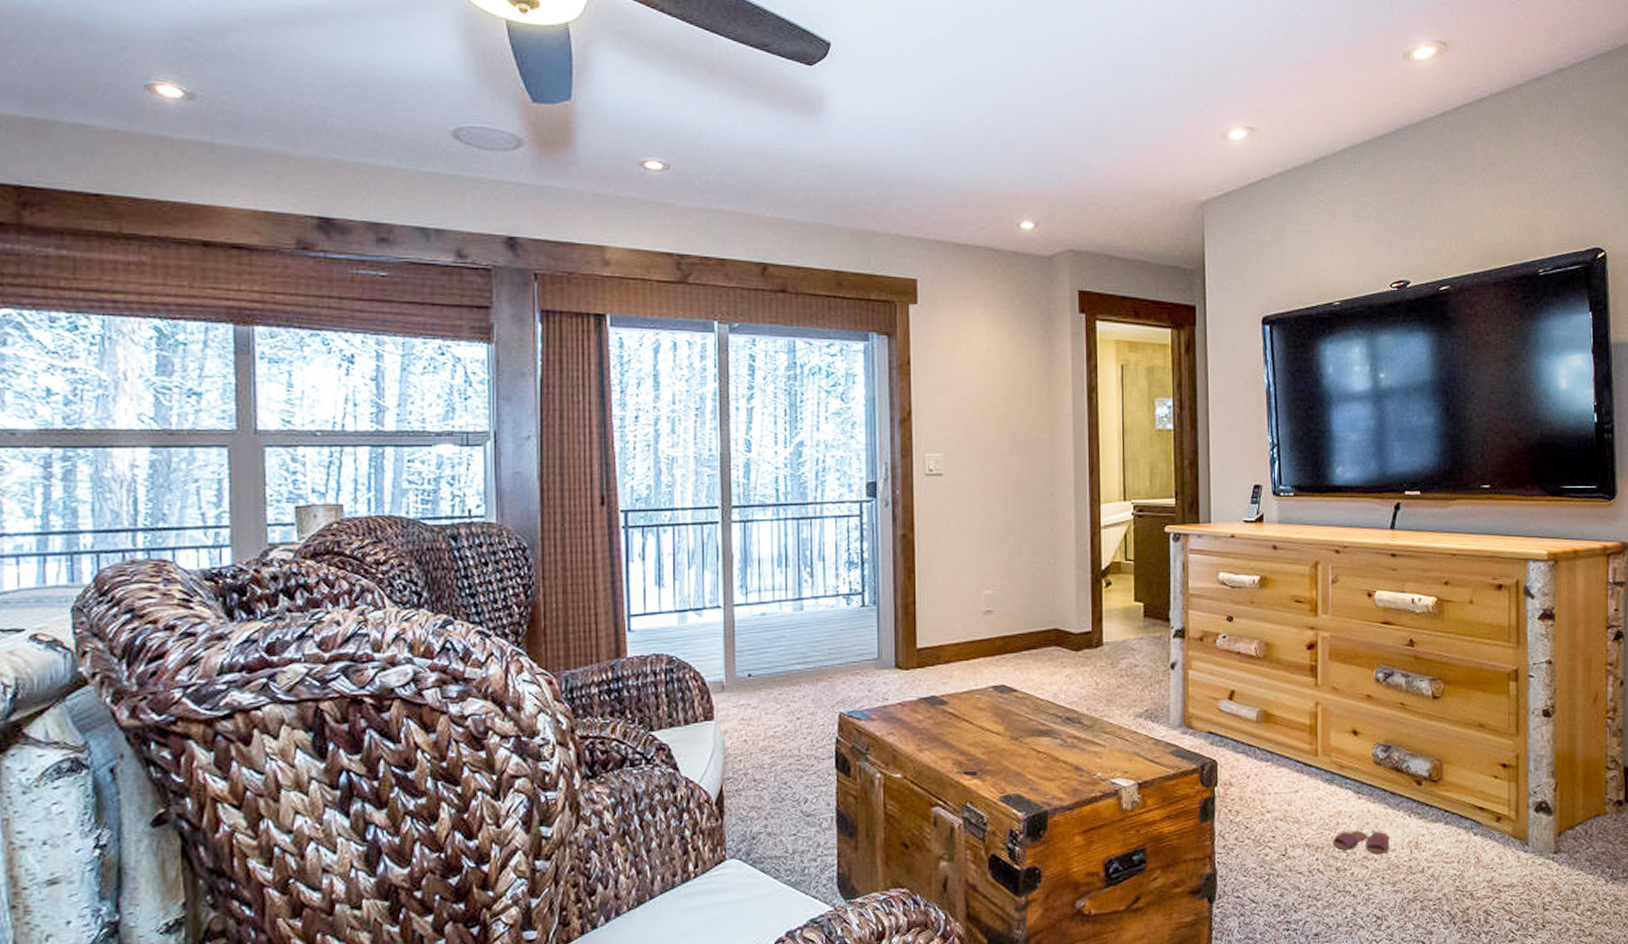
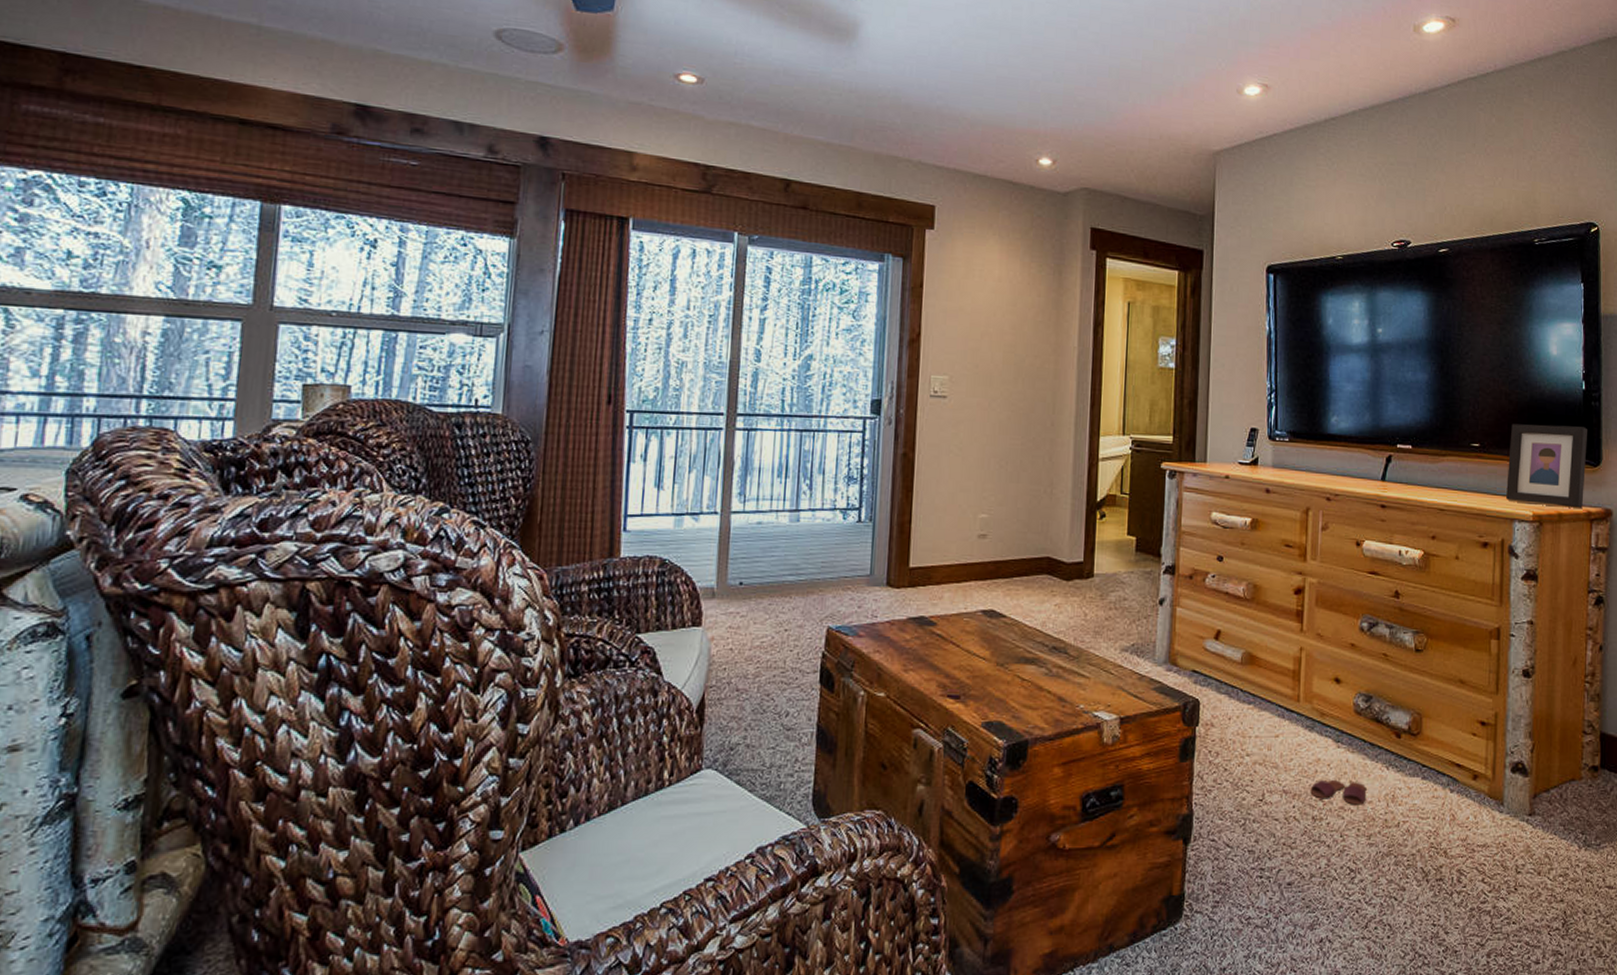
picture frame: none [1519,460,1601,545] -> present [1506,423,1587,509]

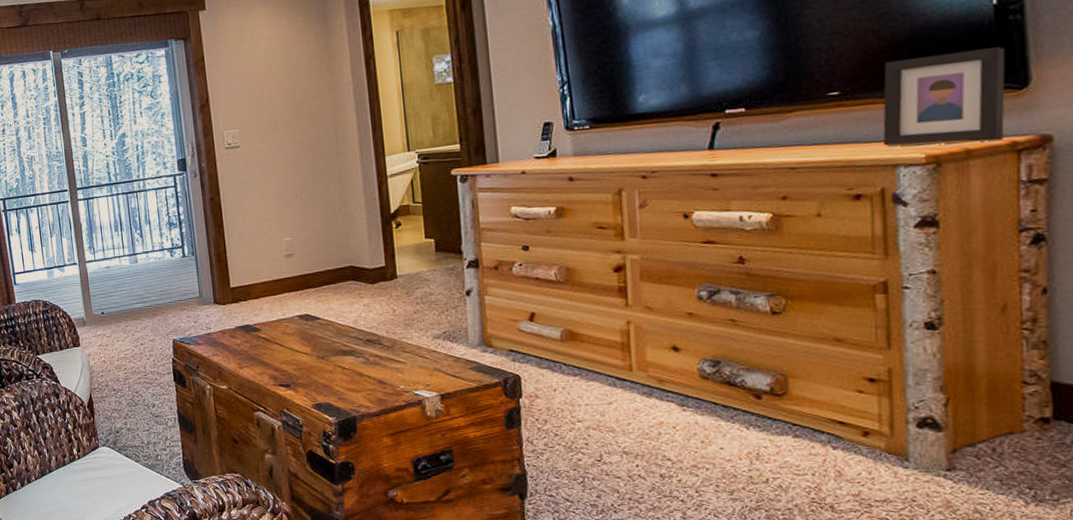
slippers: present [1310,779,1367,805] -> none [654,440,724,463]

